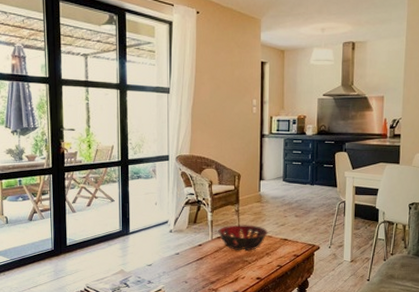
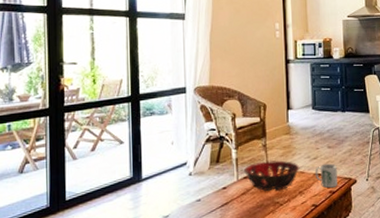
mug: none [281,230,302,252] -> present [315,163,338,188]

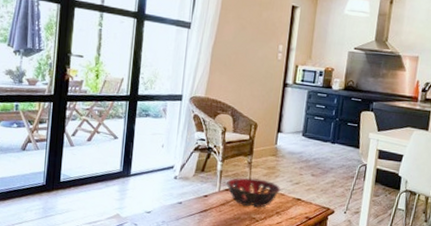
mug: present [315,163,338,188] -> none [294,190,317,214]

